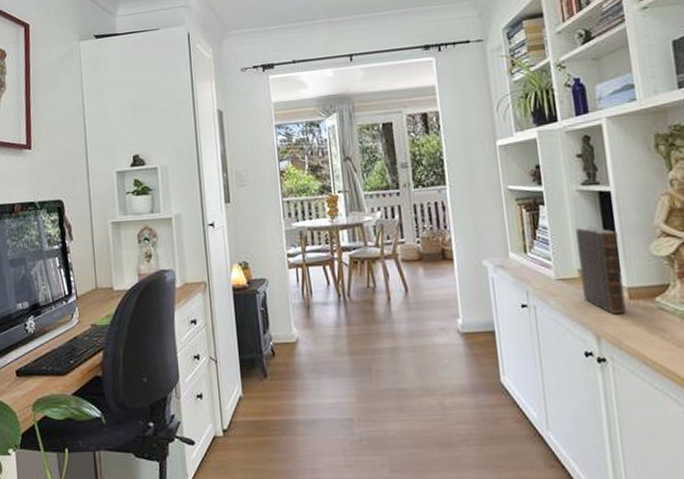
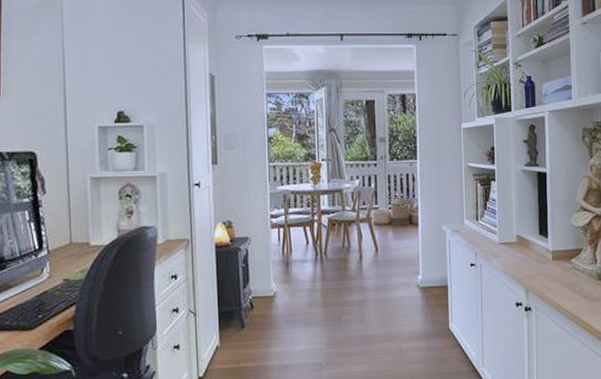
book: present [576,227,626,315] -> none [518,201,549,272]

